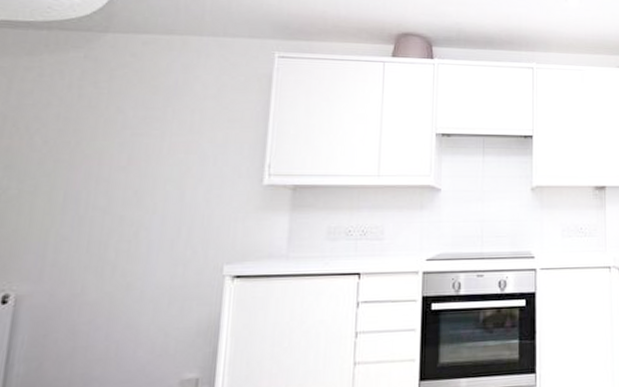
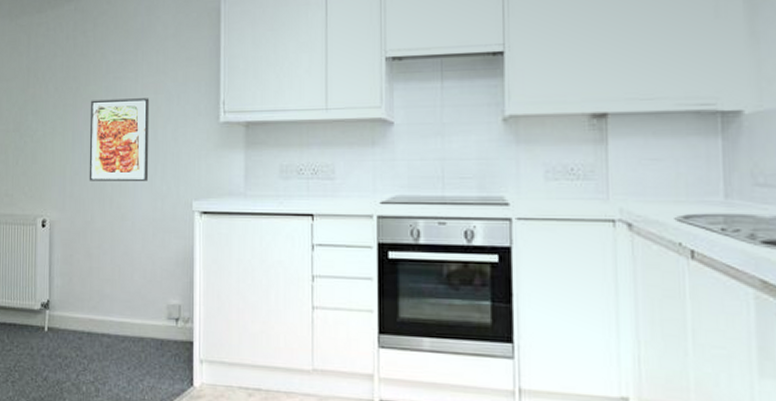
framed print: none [83,156,178,247] -> present [89,98,150,181]

